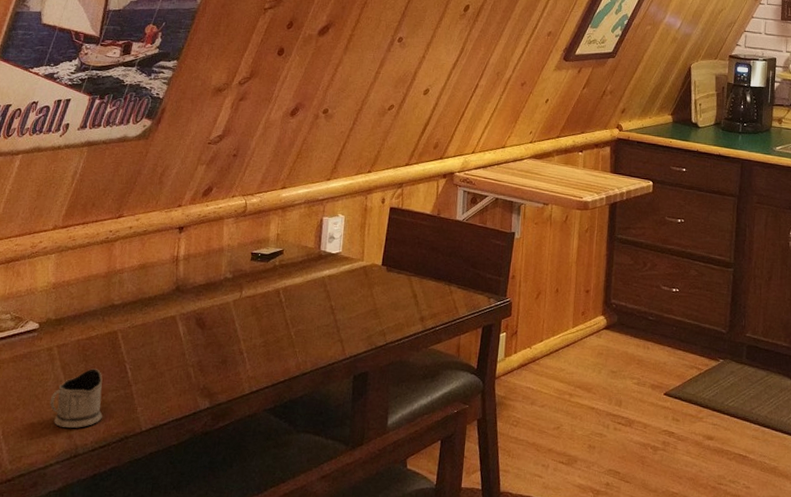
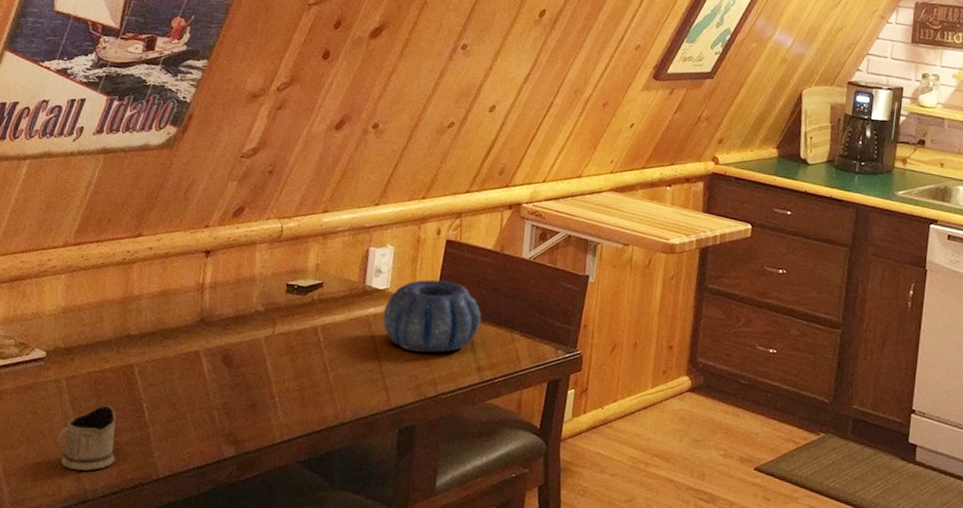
decorative bowl: none [336,242,423,307] -> present [383,279,482,353]

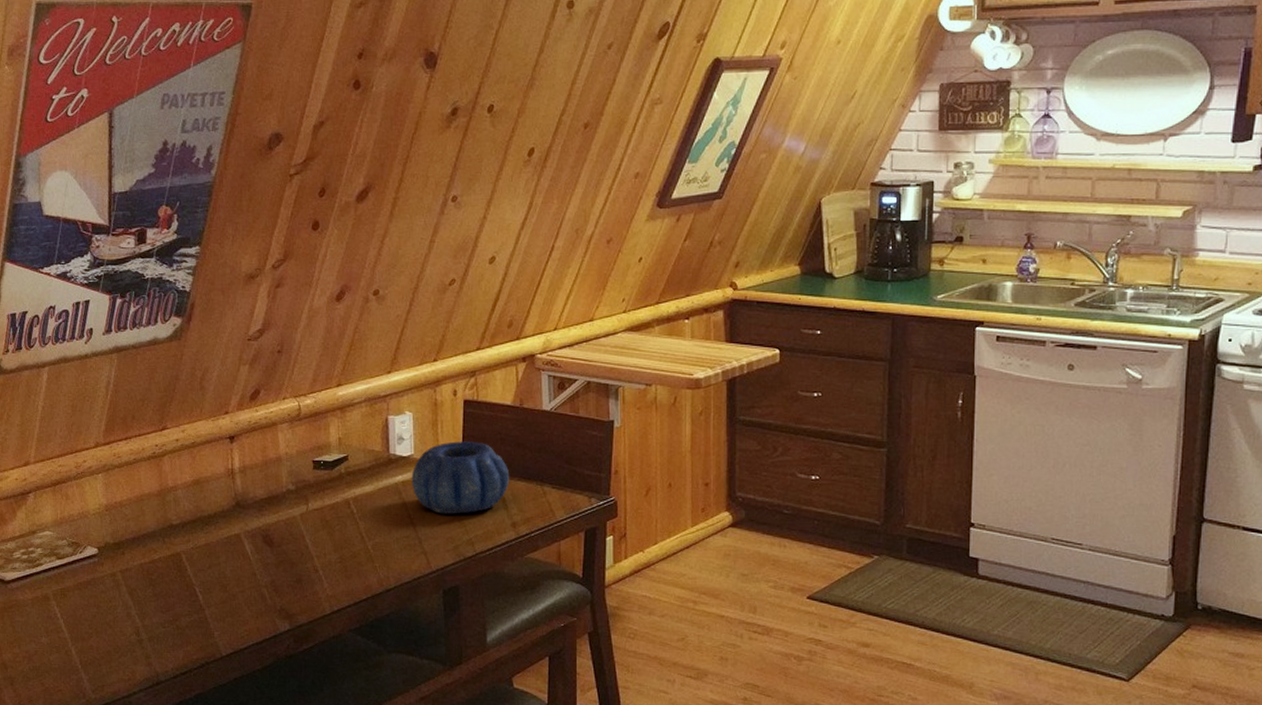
tea glass holder: present [56,405,116,471] -> none [122,593,179,656]

